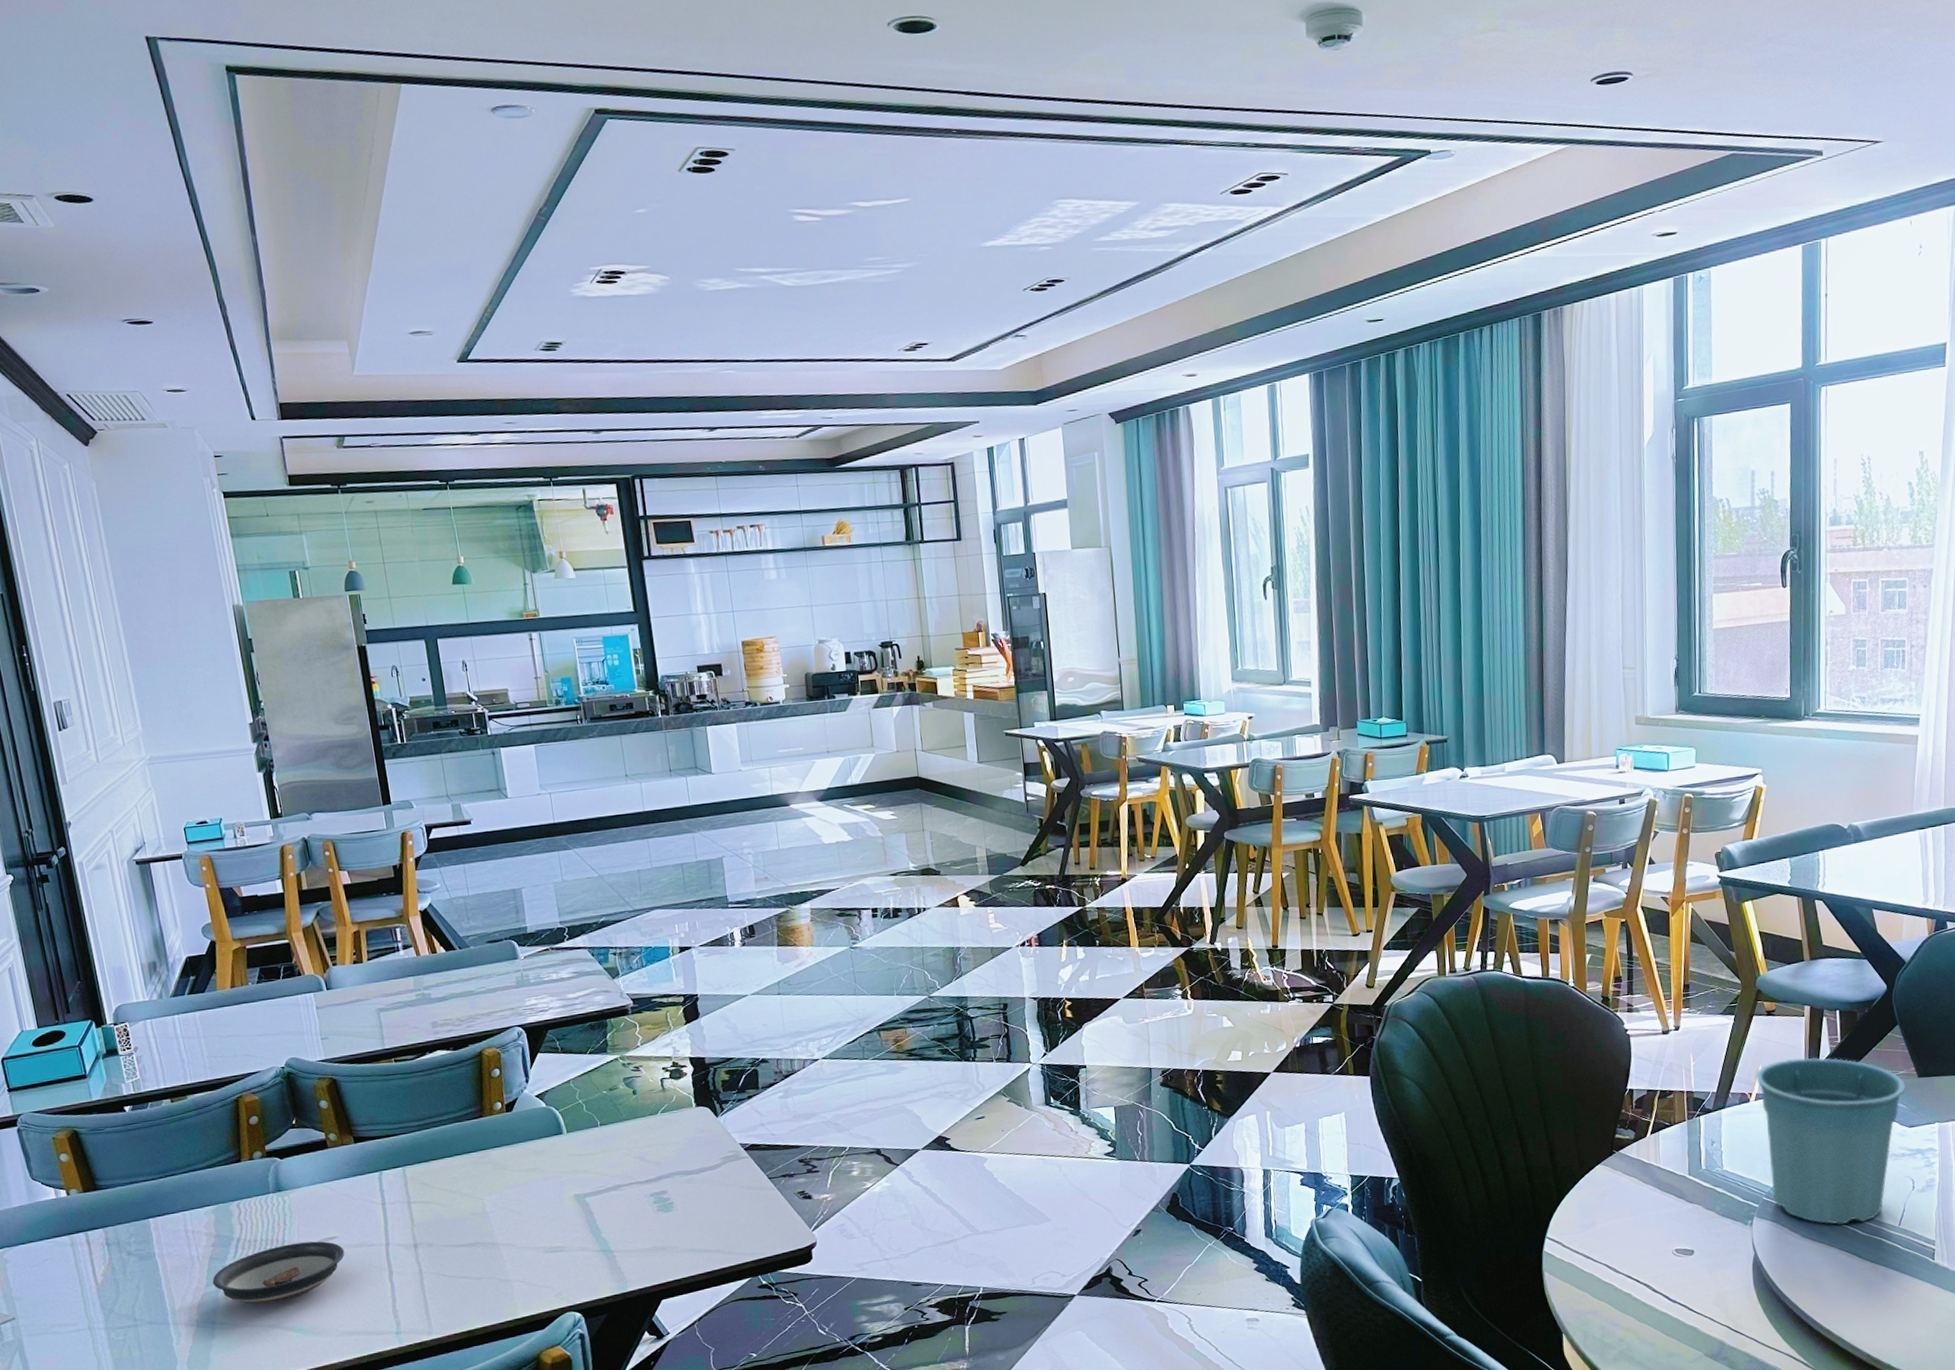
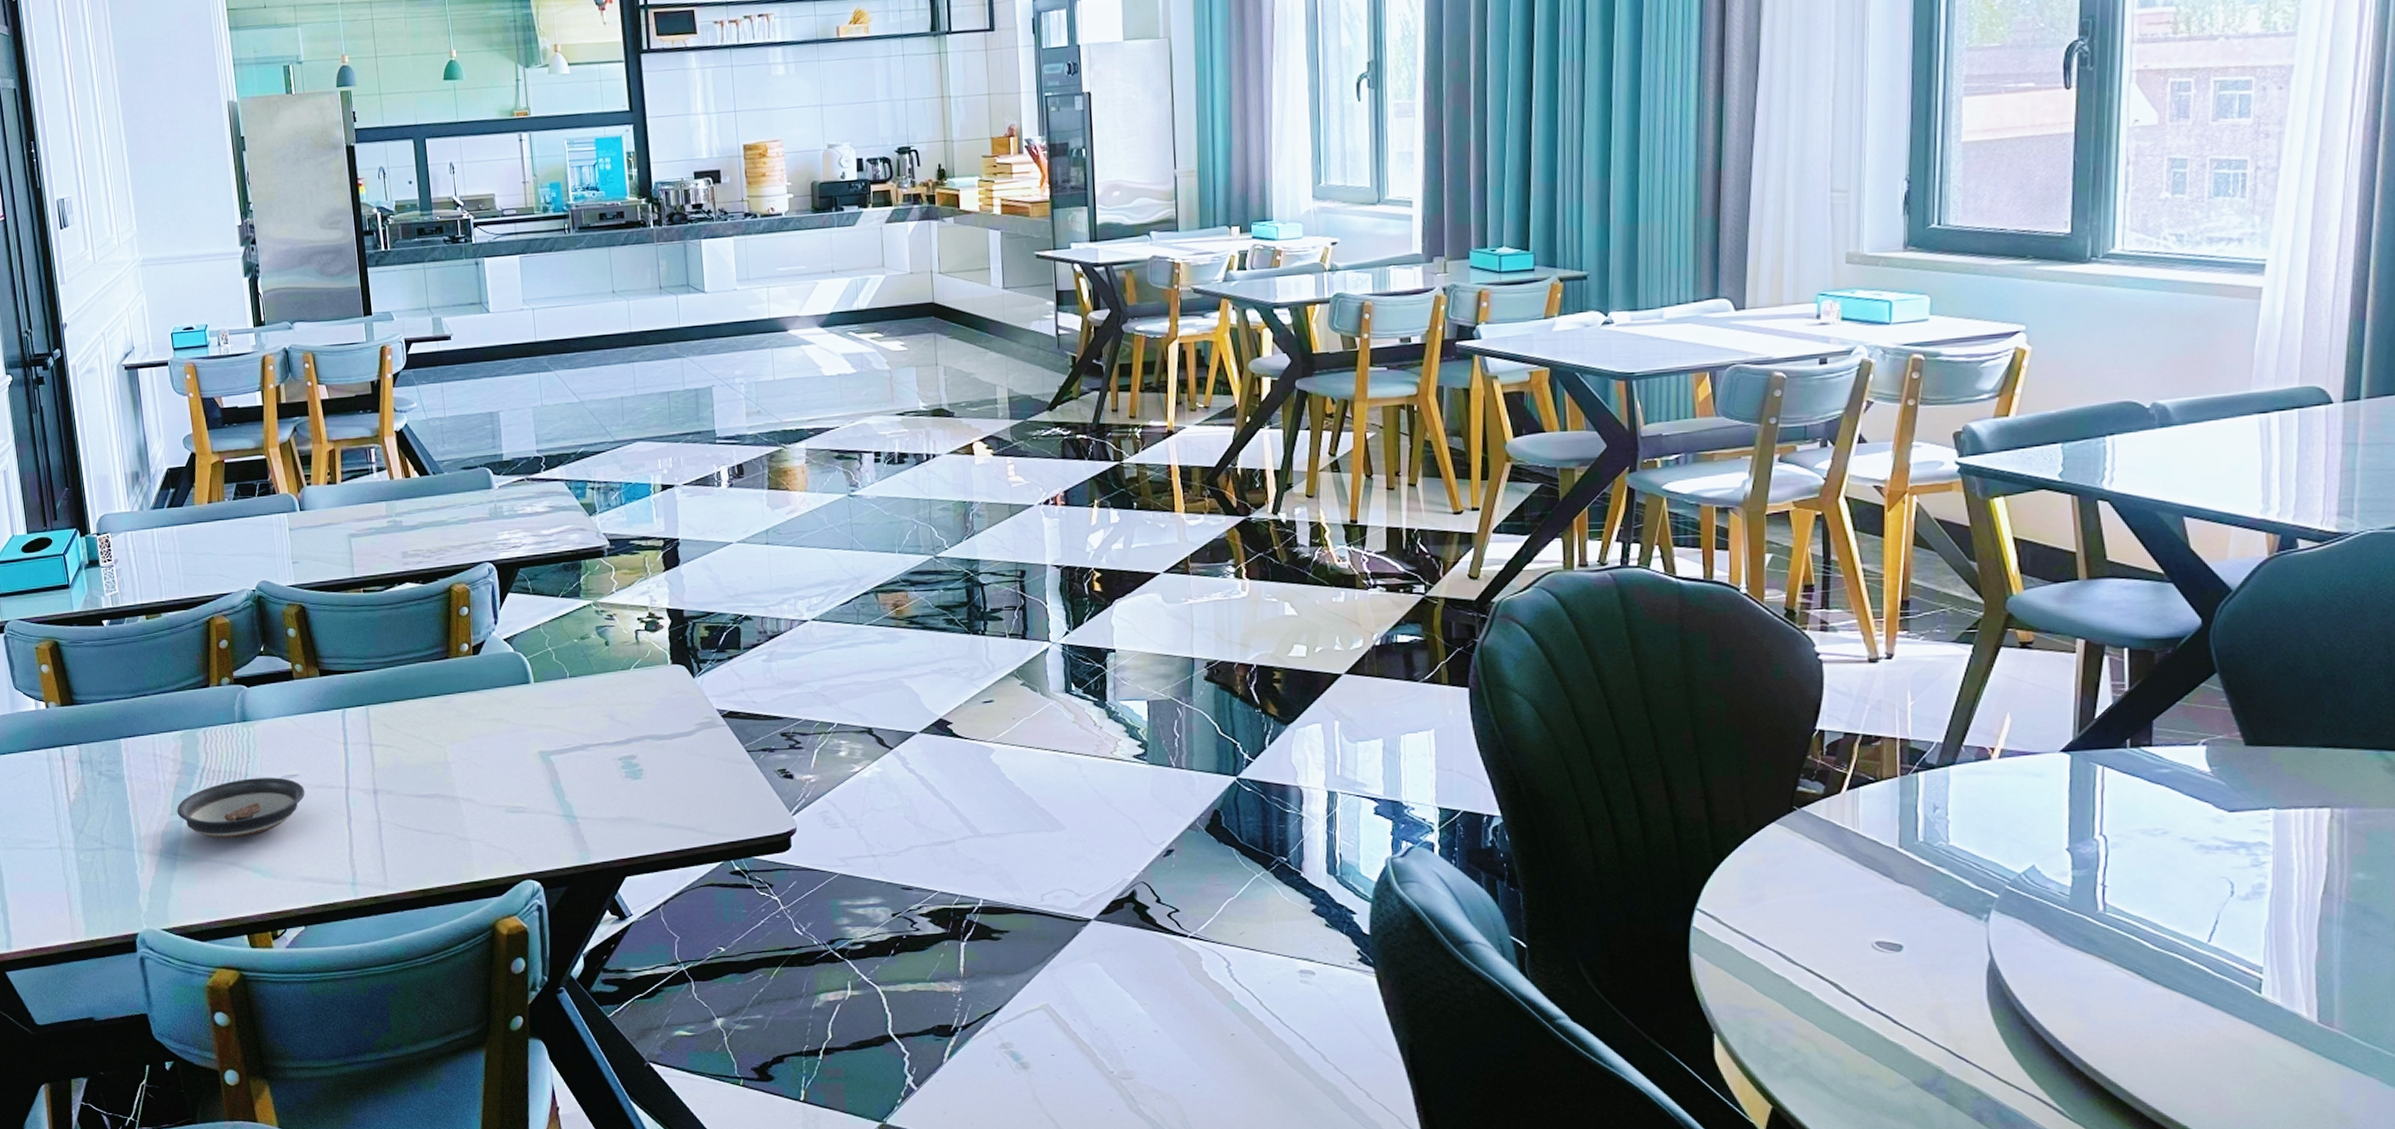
flower pot: present [1756,1057,1905,1225] -> none [2001,706,2225,932]

